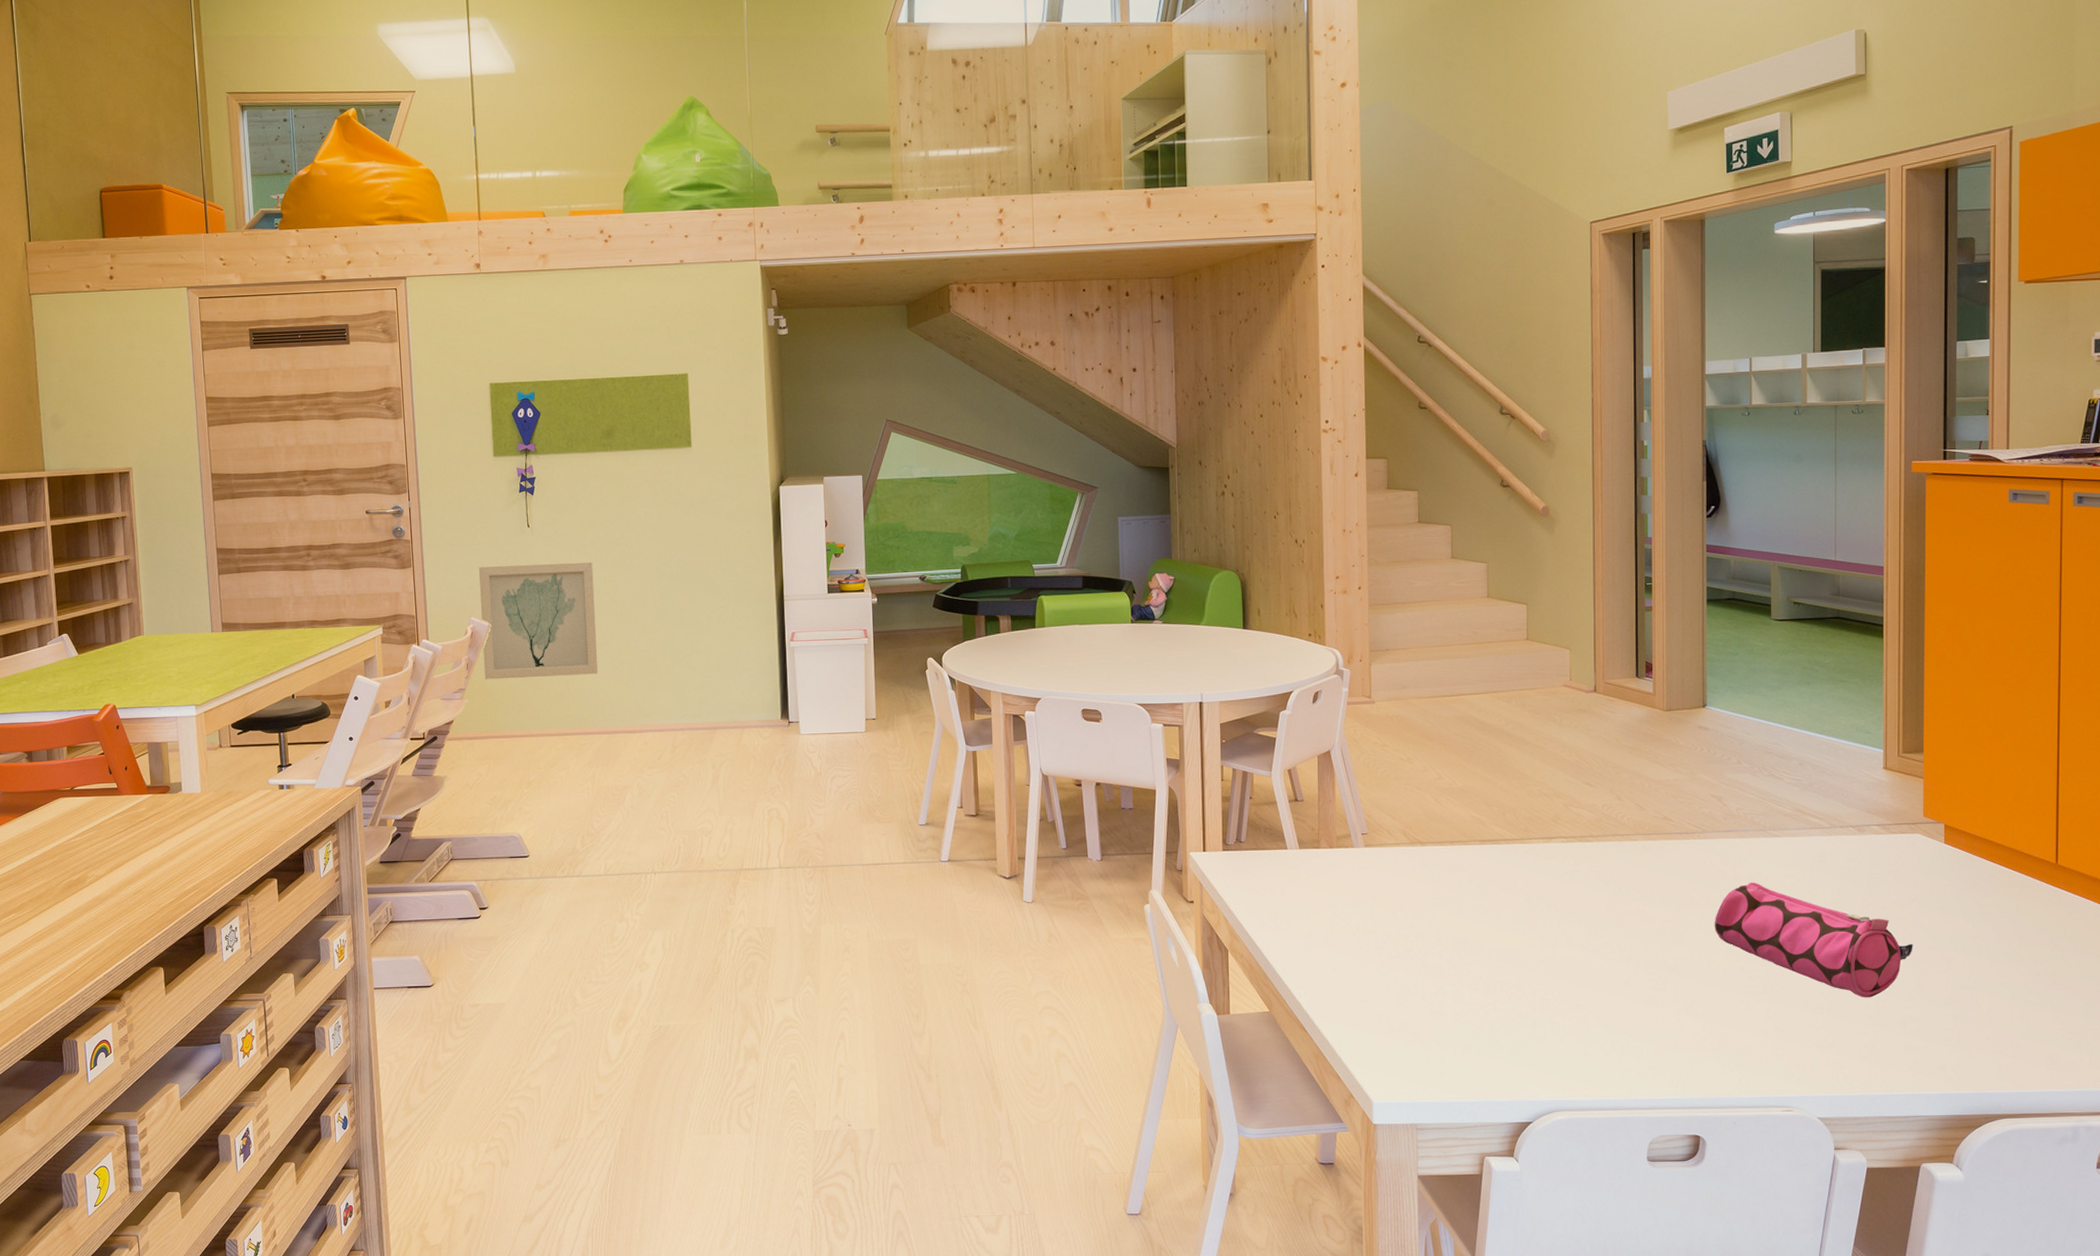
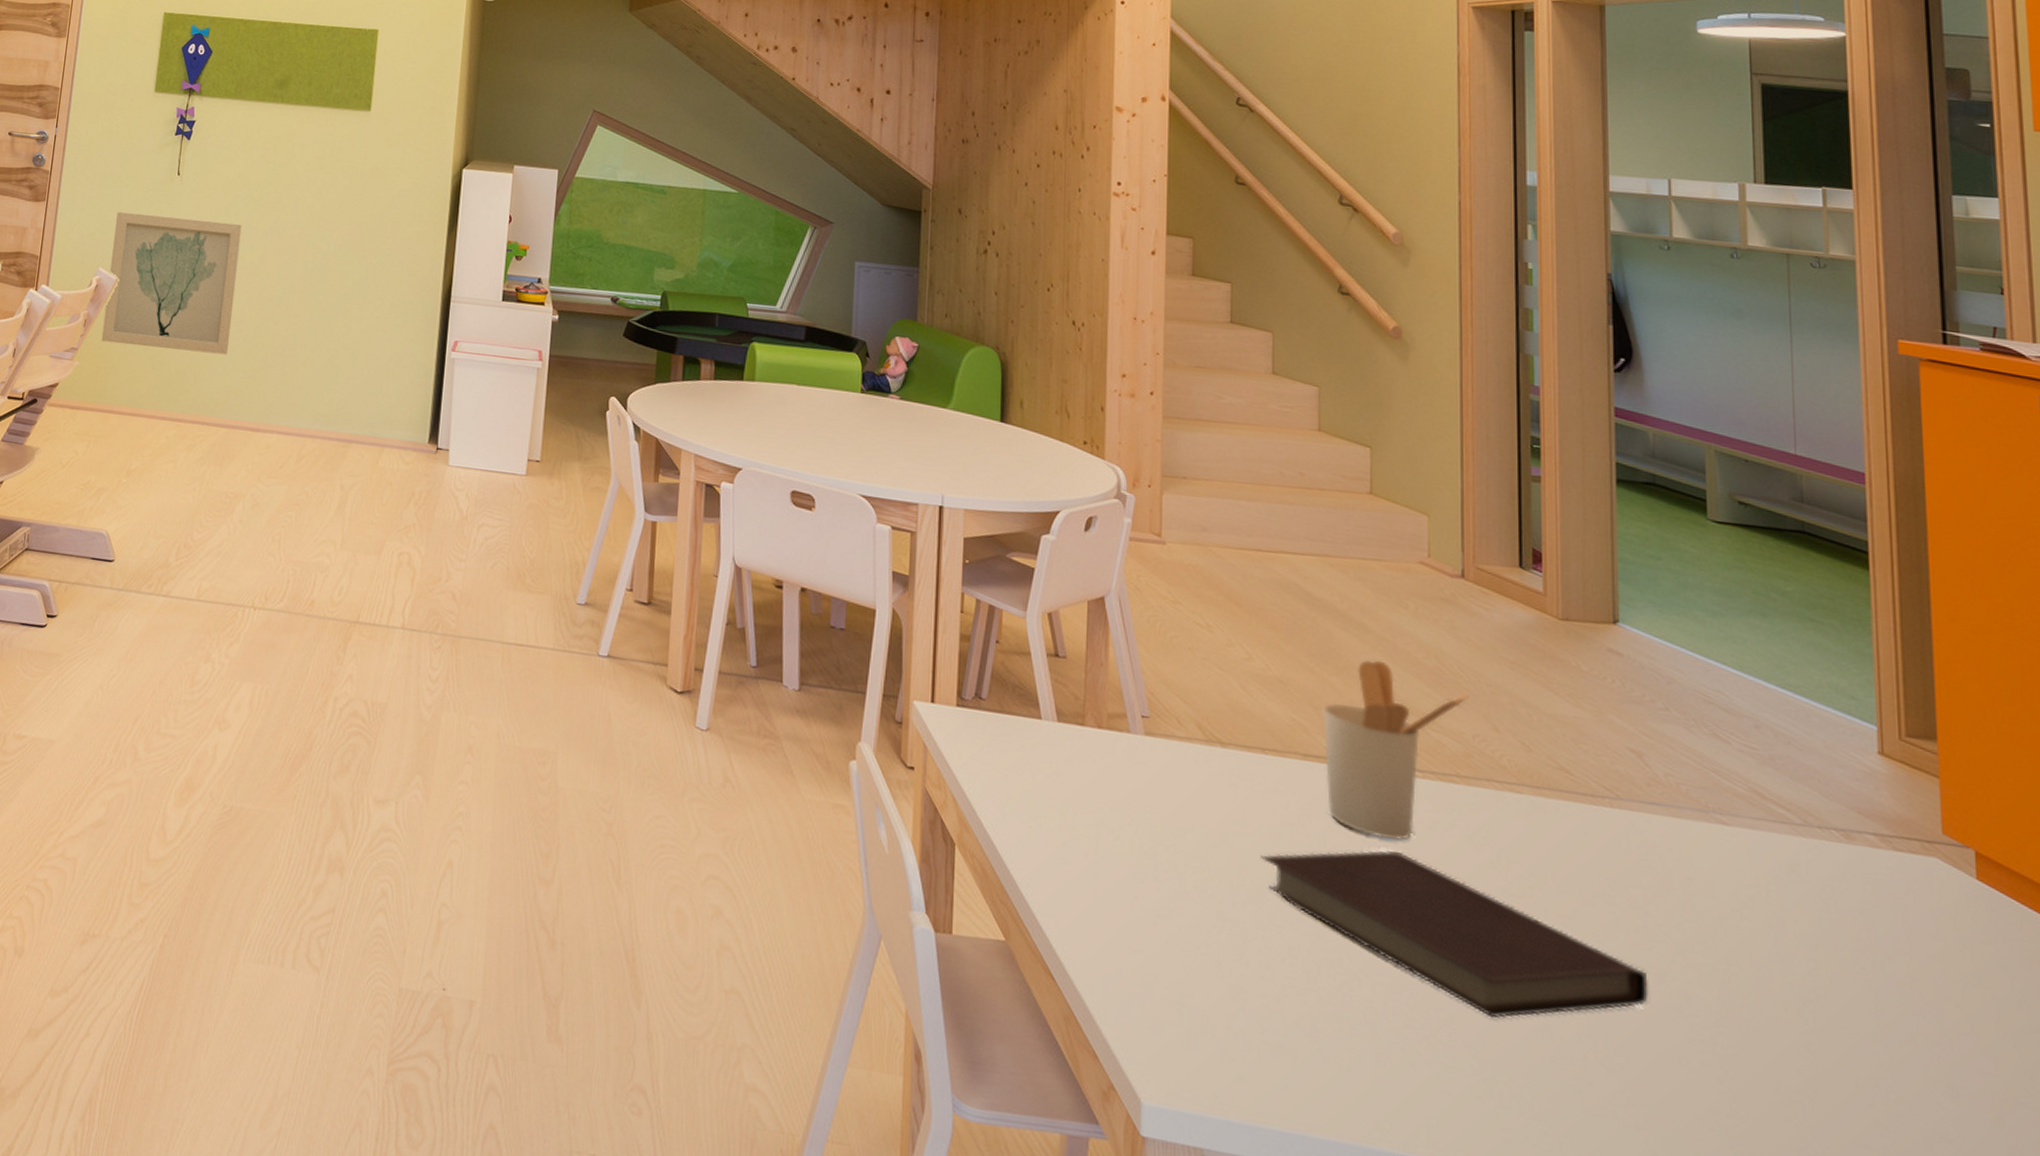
notebook: none [1452,897,1722,998] -> present [1261,849,1649,1018]
utensil holder: none [1494,763,1600,890] -> present [1322,659,1469,841]
pencil case: present [1714,882,1913,998] -> none [1635,883,1938,1093]

